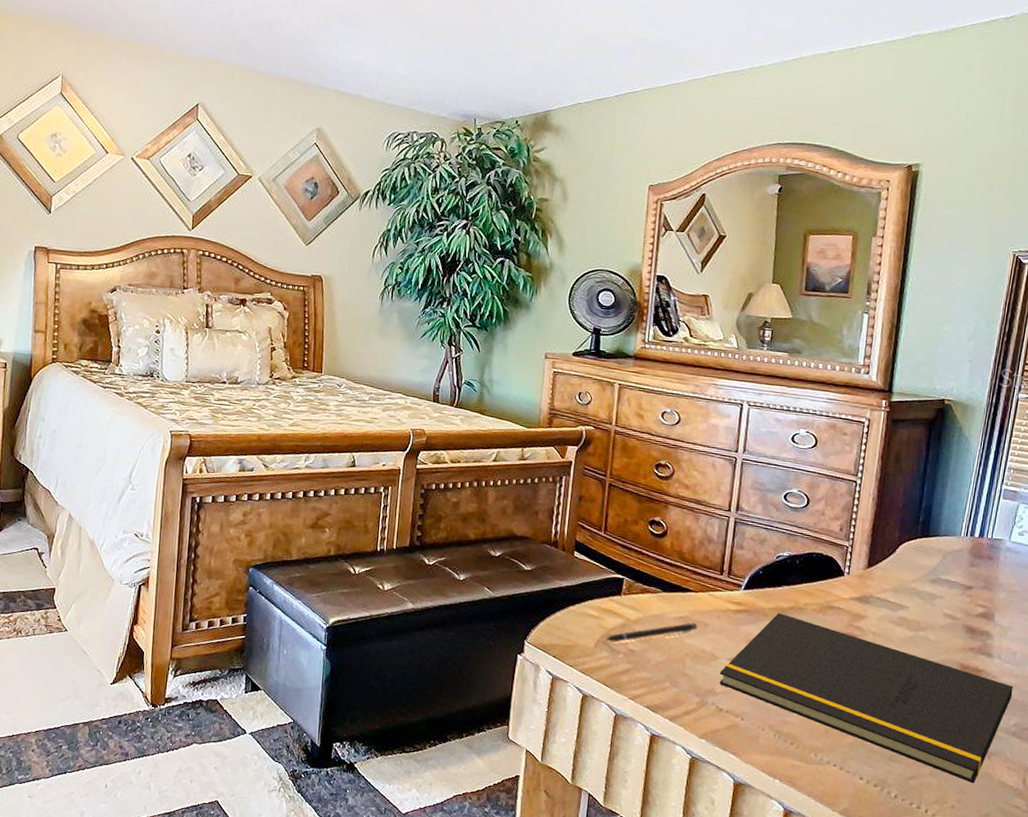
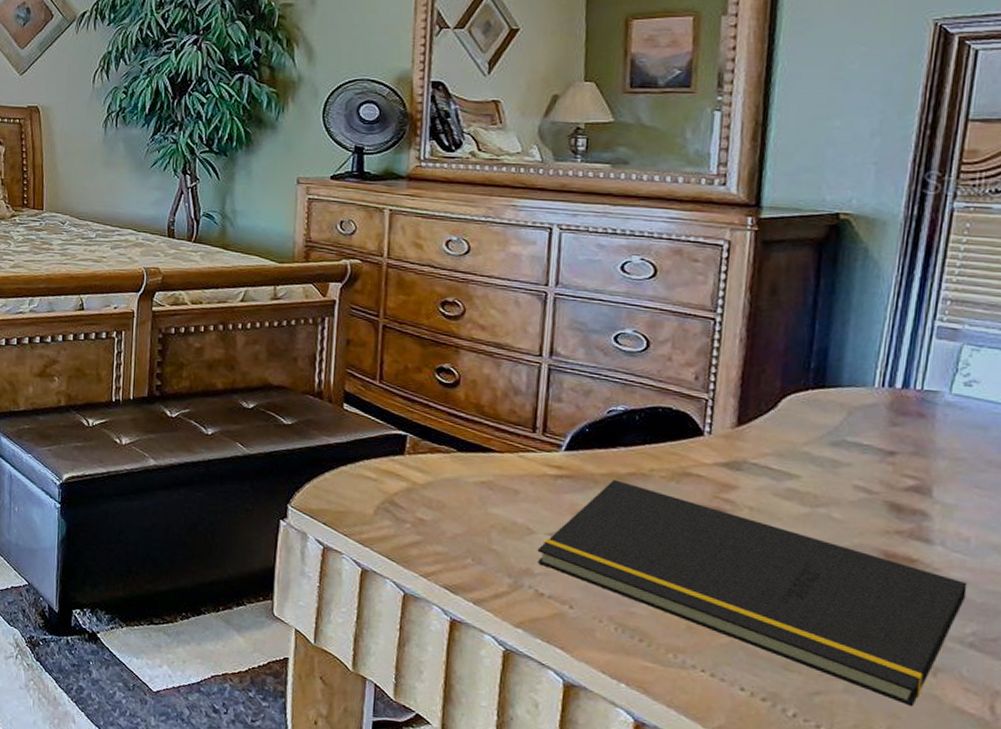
pen: present [606,622,698,643] -> none [388,488,506,510]

